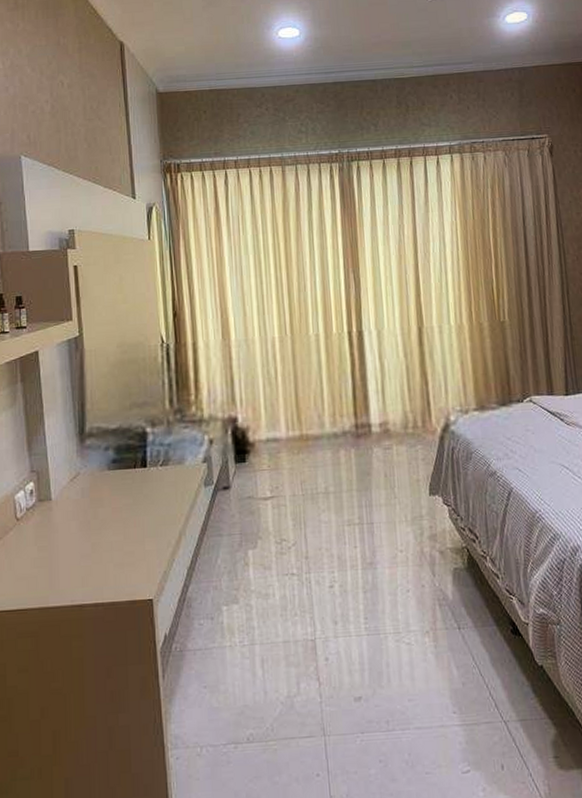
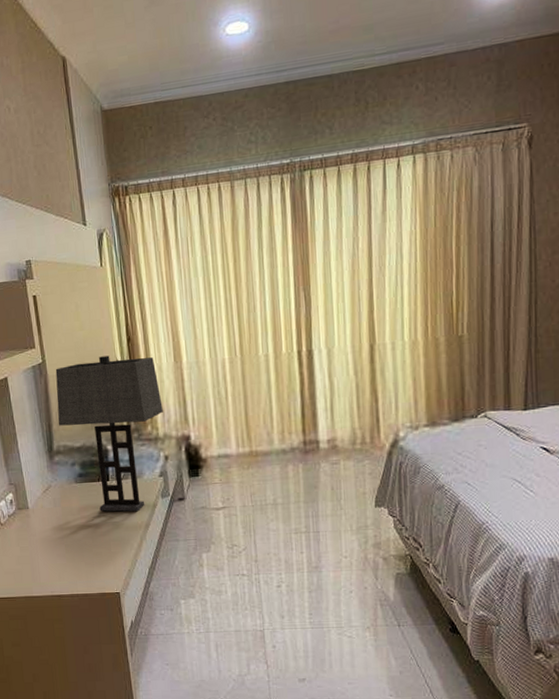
table lamp: none [92,330,209,503] -> present [55,355,163,512]

